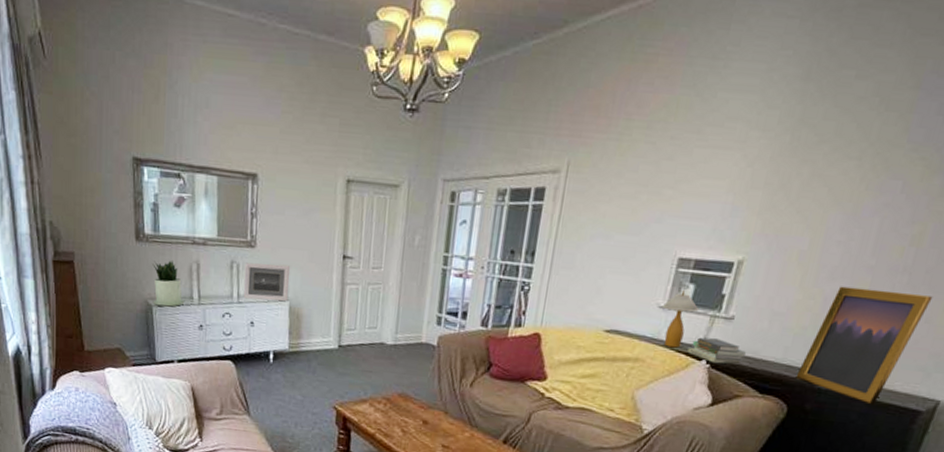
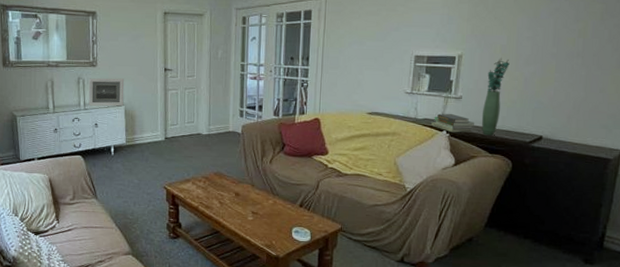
planter: present [153,259,185,307] -> none [16,79,43,116]
table lamp: present [661,291,699,348] -> none [407,80,435,123]
vase: none [754,268,808,371] -> present [481,58,510,136]
picture frame: present [795,286,933,405] -> none [514,69,602,157]

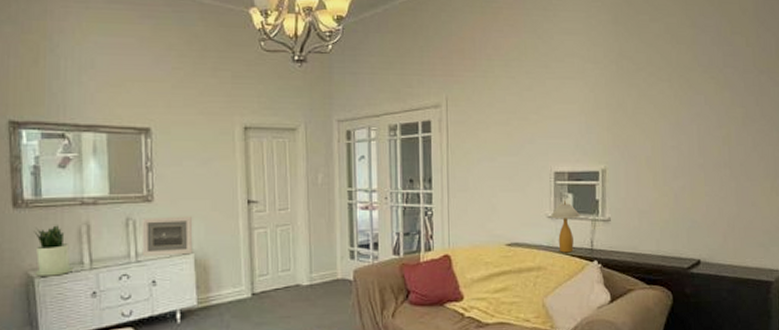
planter: none [16,79,43,116] -> present [34,224,74,277]
table lamp: none [407,80,435,123] -> present [550,200,581,253]
books: present [431,114,474,133] -> none [580,240,627,263]
vase: present [481,58,510,136] -> none [634,171,657,263]

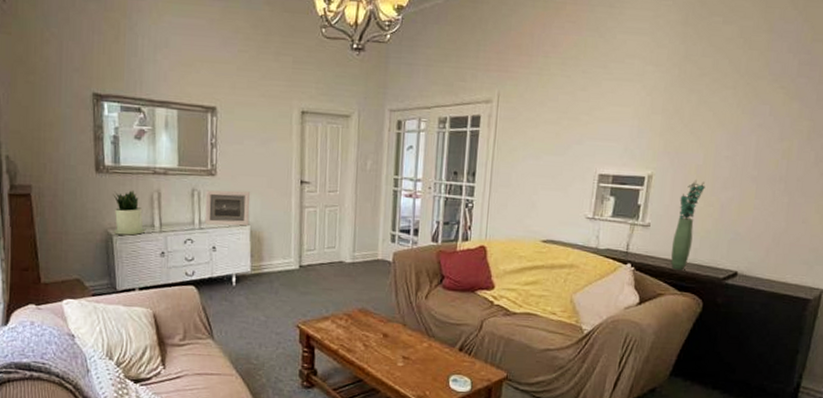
table lamp: present [550,200,581,253] -> none [588,203,620,254]
vase: none [634,171,657,263] -> present [671,180,705,270]

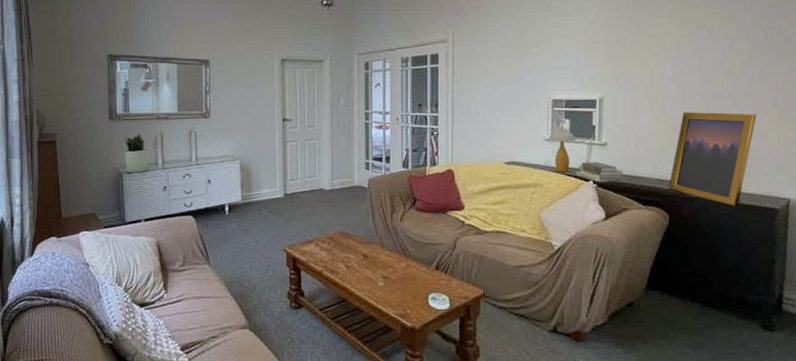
picture frame: present [204,190,251,226] -> none [200,130,240,161]
table lamp: none [588,203,620,254] -> present [547,125,578,173]
books: none [614,243,663,267] -> present [576,162,623,183]
vase: present [671,180,705,270] -> none [630,100,656,185]
picture frame: none [706,194,806,296] -> present [668,112,757,207]

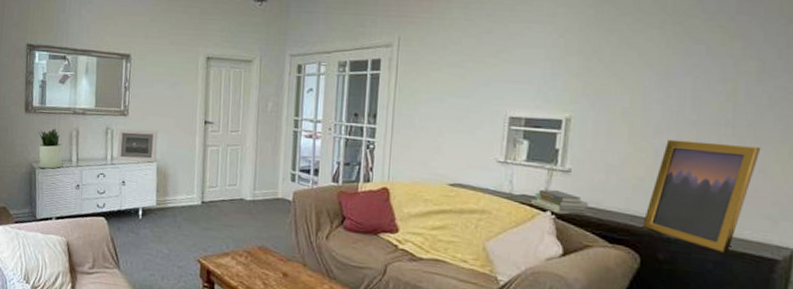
picture frame: none [200,130,240,161] -> present [116,129,158,163]
table lamp: present [547,125,578,173] -> none [500,146,536,200]

